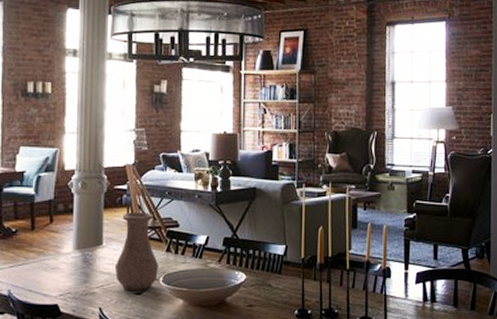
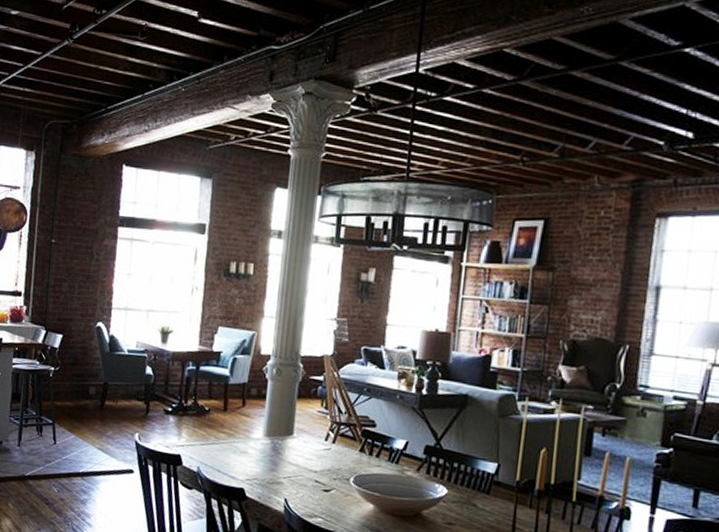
vase: present [114,213,159,290] -> none [303,405,351,488]

